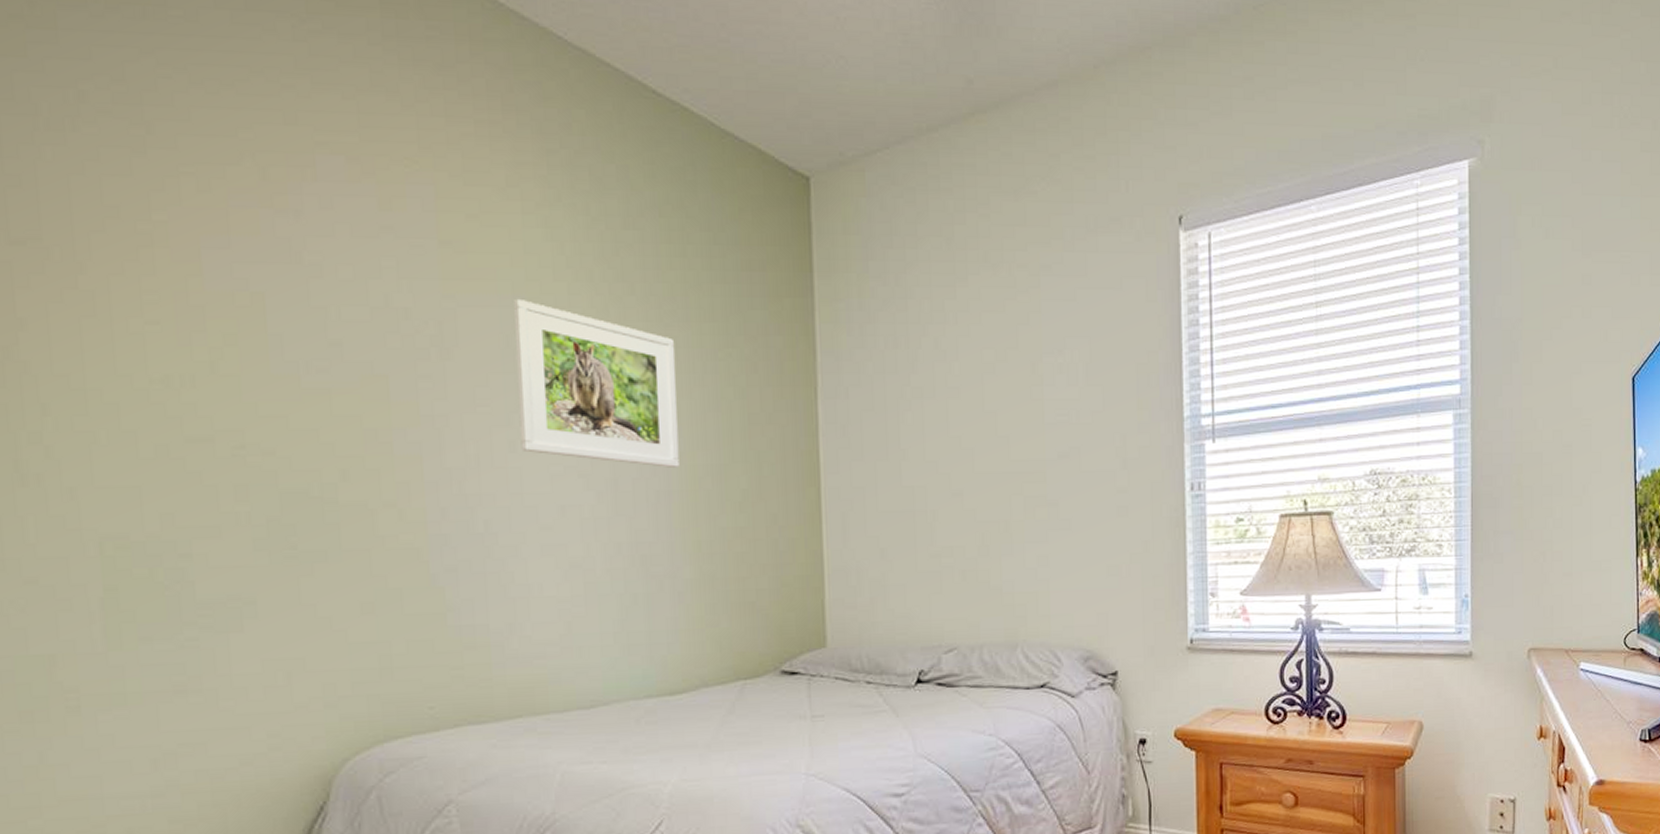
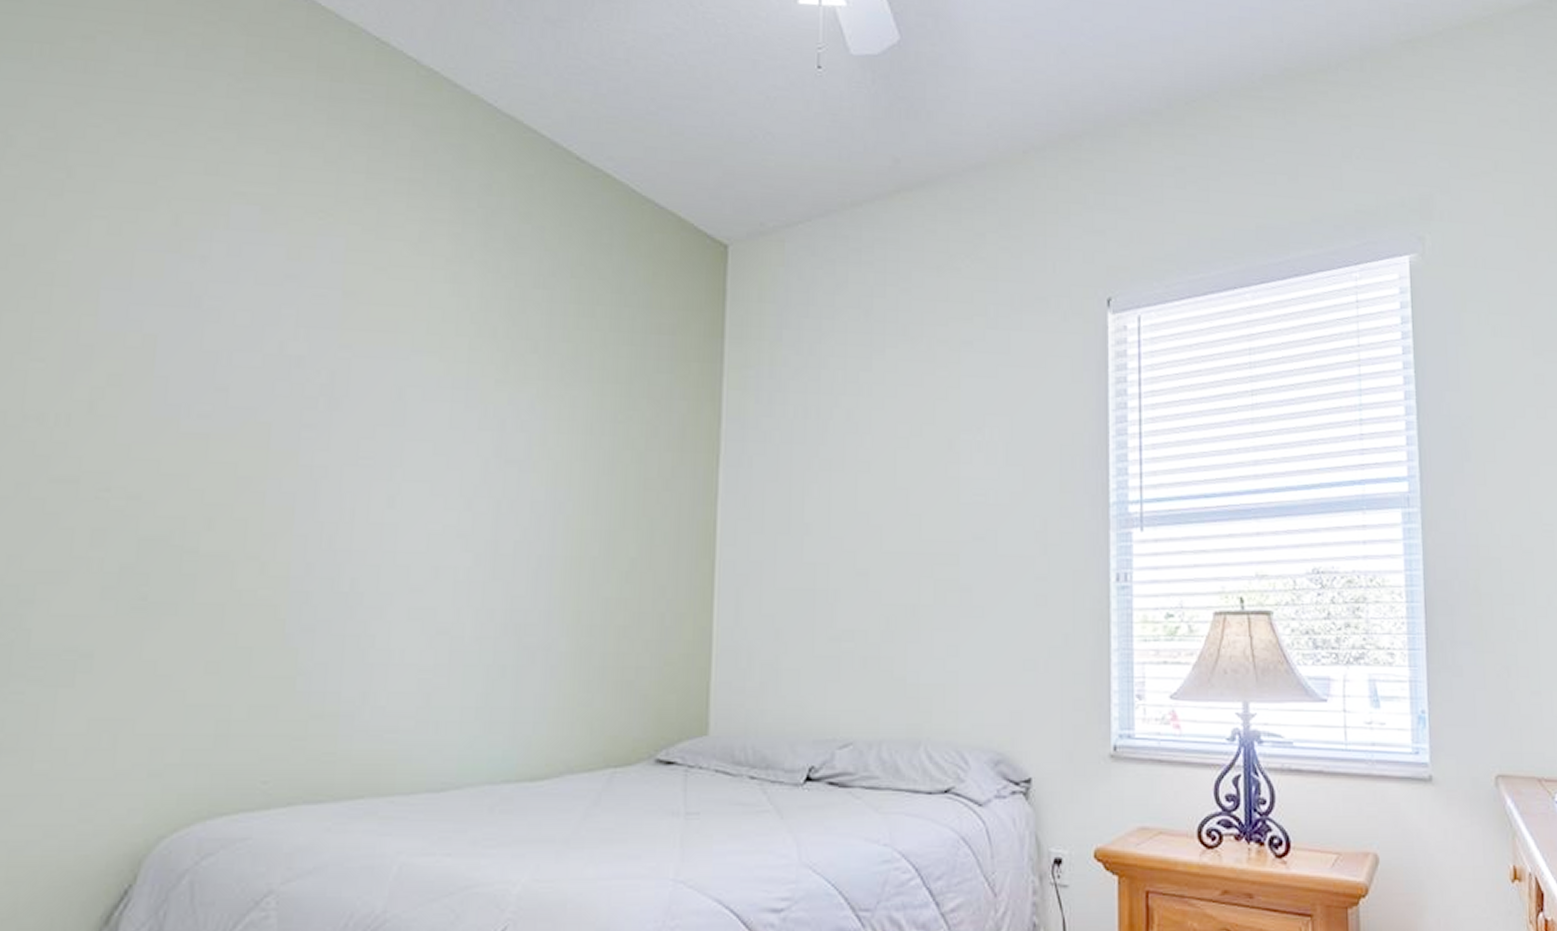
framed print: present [514,298,680,468] -> none [400,351,574,532]

